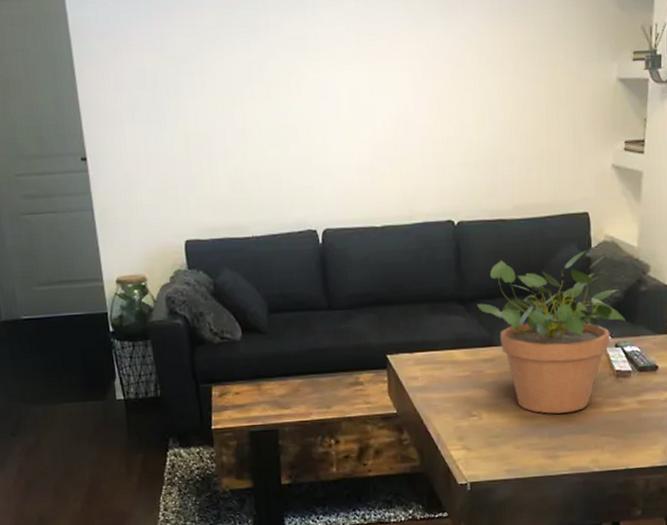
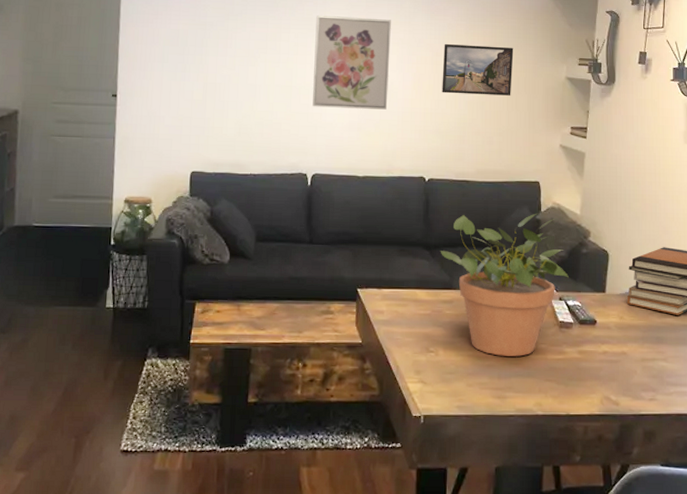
wall art: none [306,26,403,149] -> present [312,15,391,110]
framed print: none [465,46,552,115] -> present [442,44,514,96]

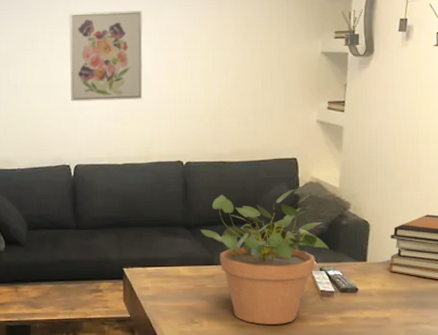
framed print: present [442,44,514,96] -> none [195,27,267,79]

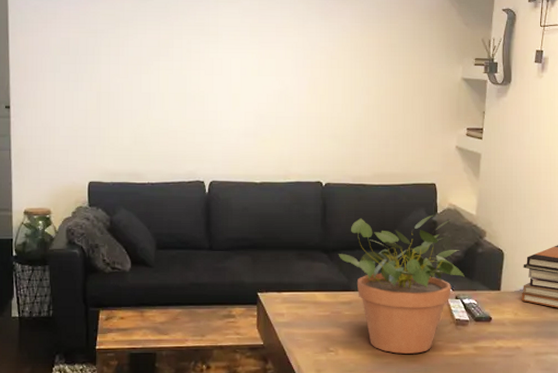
wall art: present [69,10,143,102] -> none [208,20,285,115]

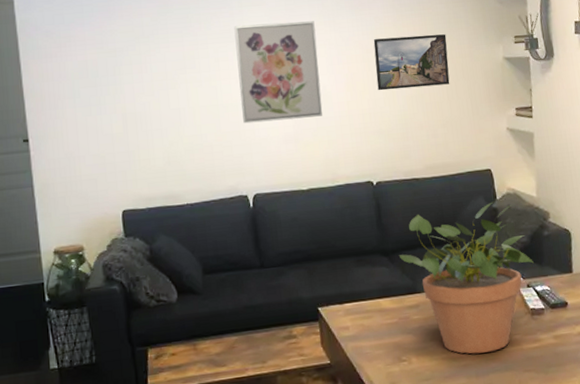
wall art: none [208,20,285,115] -> present [234,21,323,124]
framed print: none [337,47,409,98] -> present [373,34,450,91]

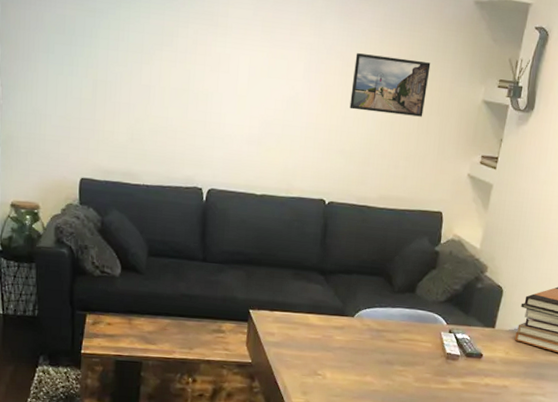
wall art: present [234,21,323,124] -> none [210,9,301,124]
potted plant: present [398,201,534,355] -> none [335,242,461,384]

